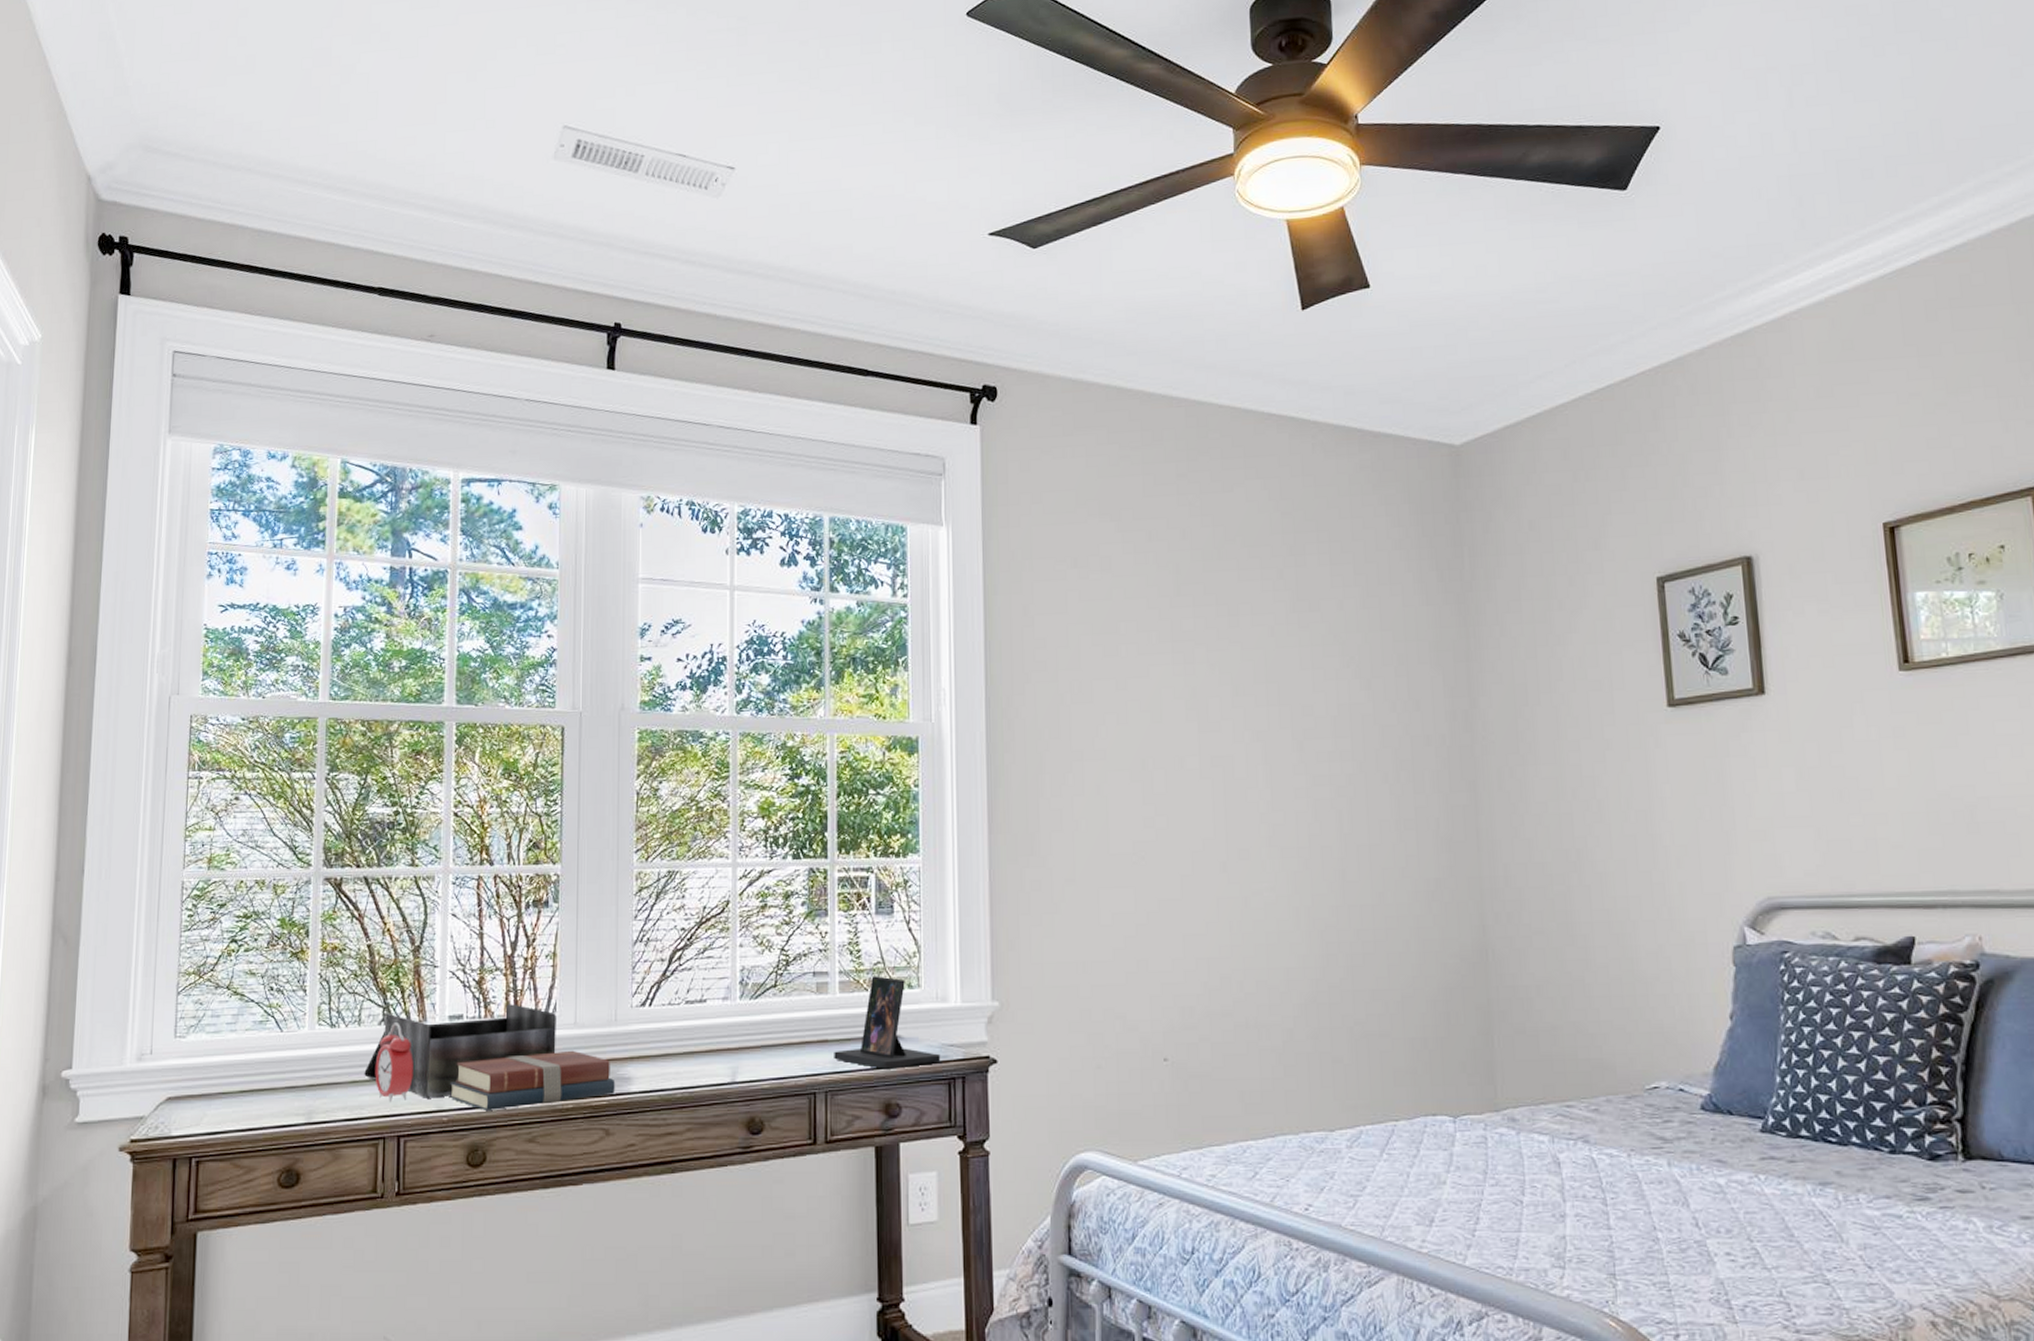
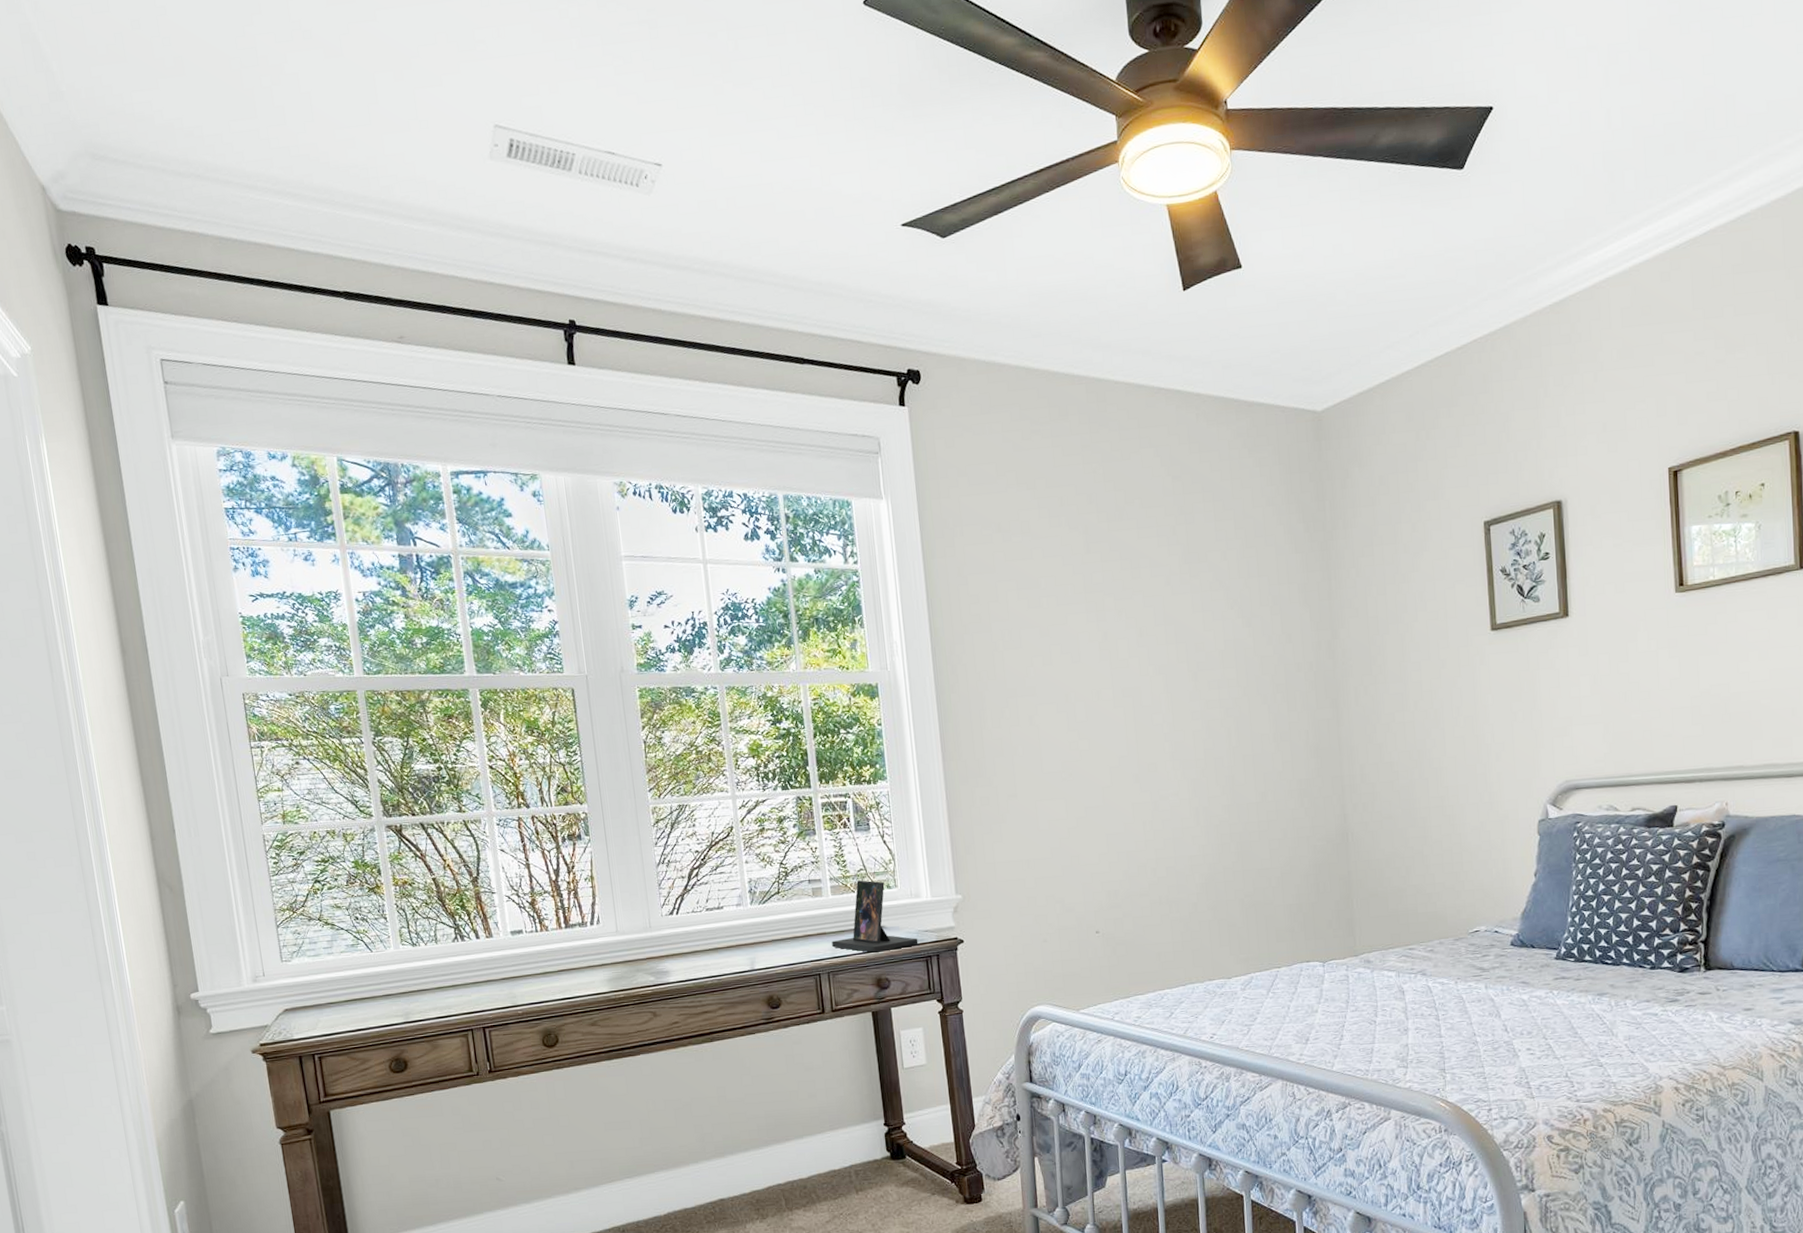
desk organizer: present [364,1004,556,1098] -> none [447,919,604,997]
alarm clock: present [375,1023,414,1102] -> none [455,939,489,1002]
books: present [449,1050,615,1110] -> none [519,952,657,1003]

